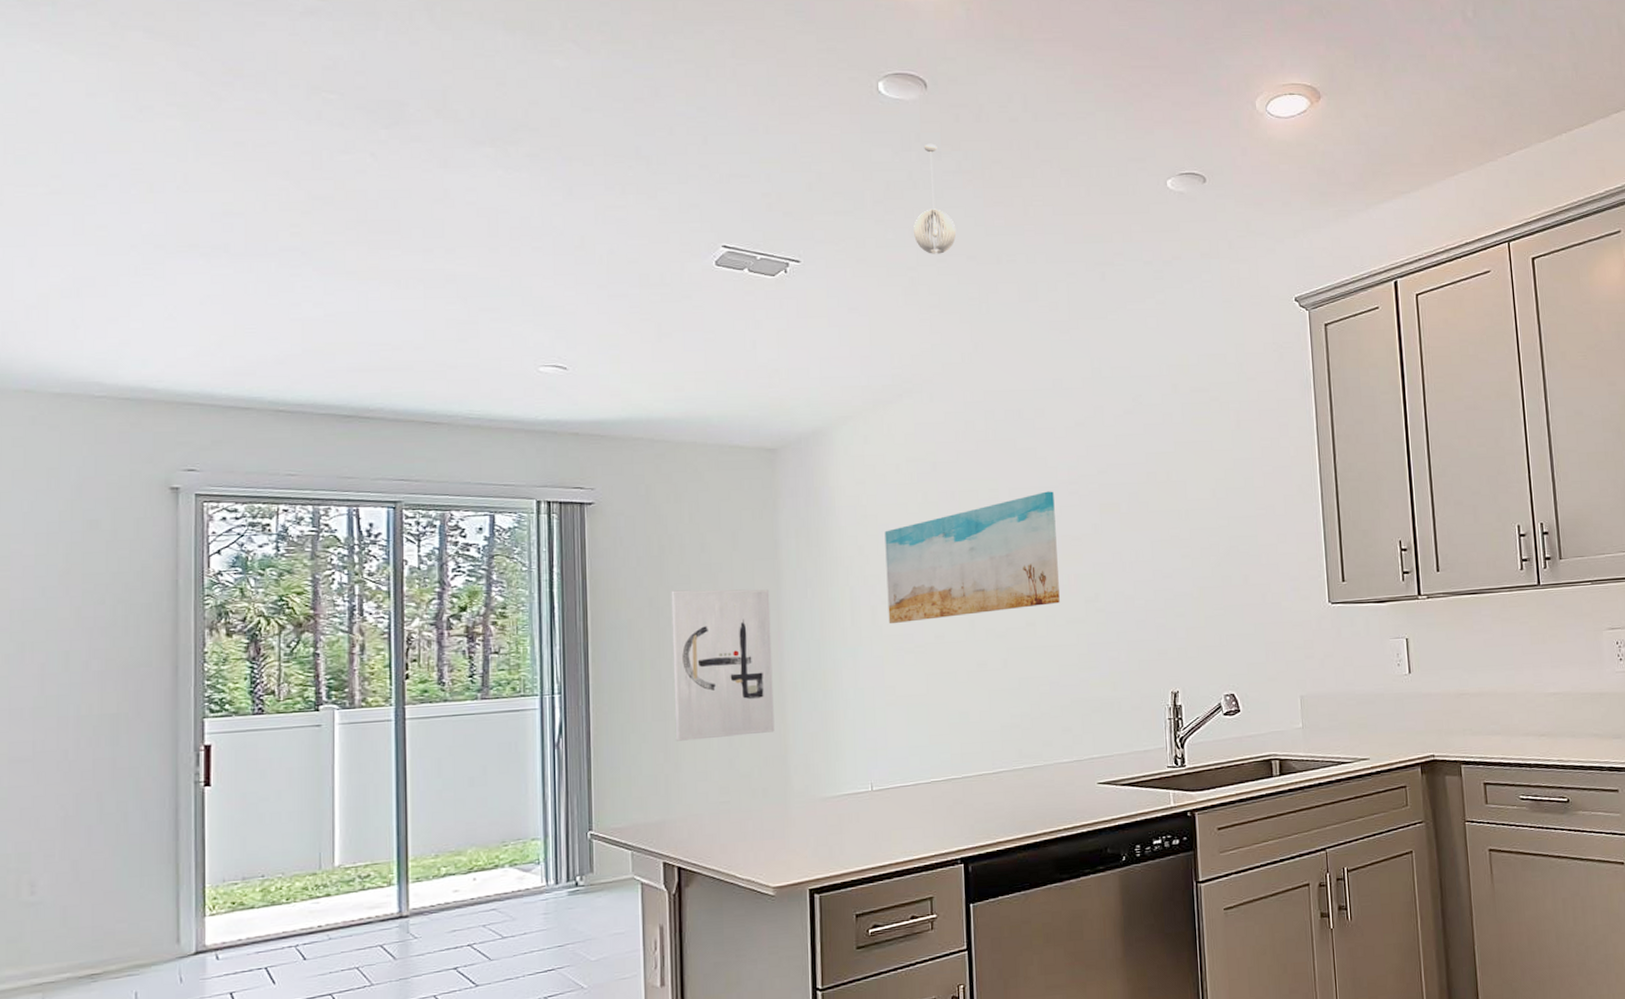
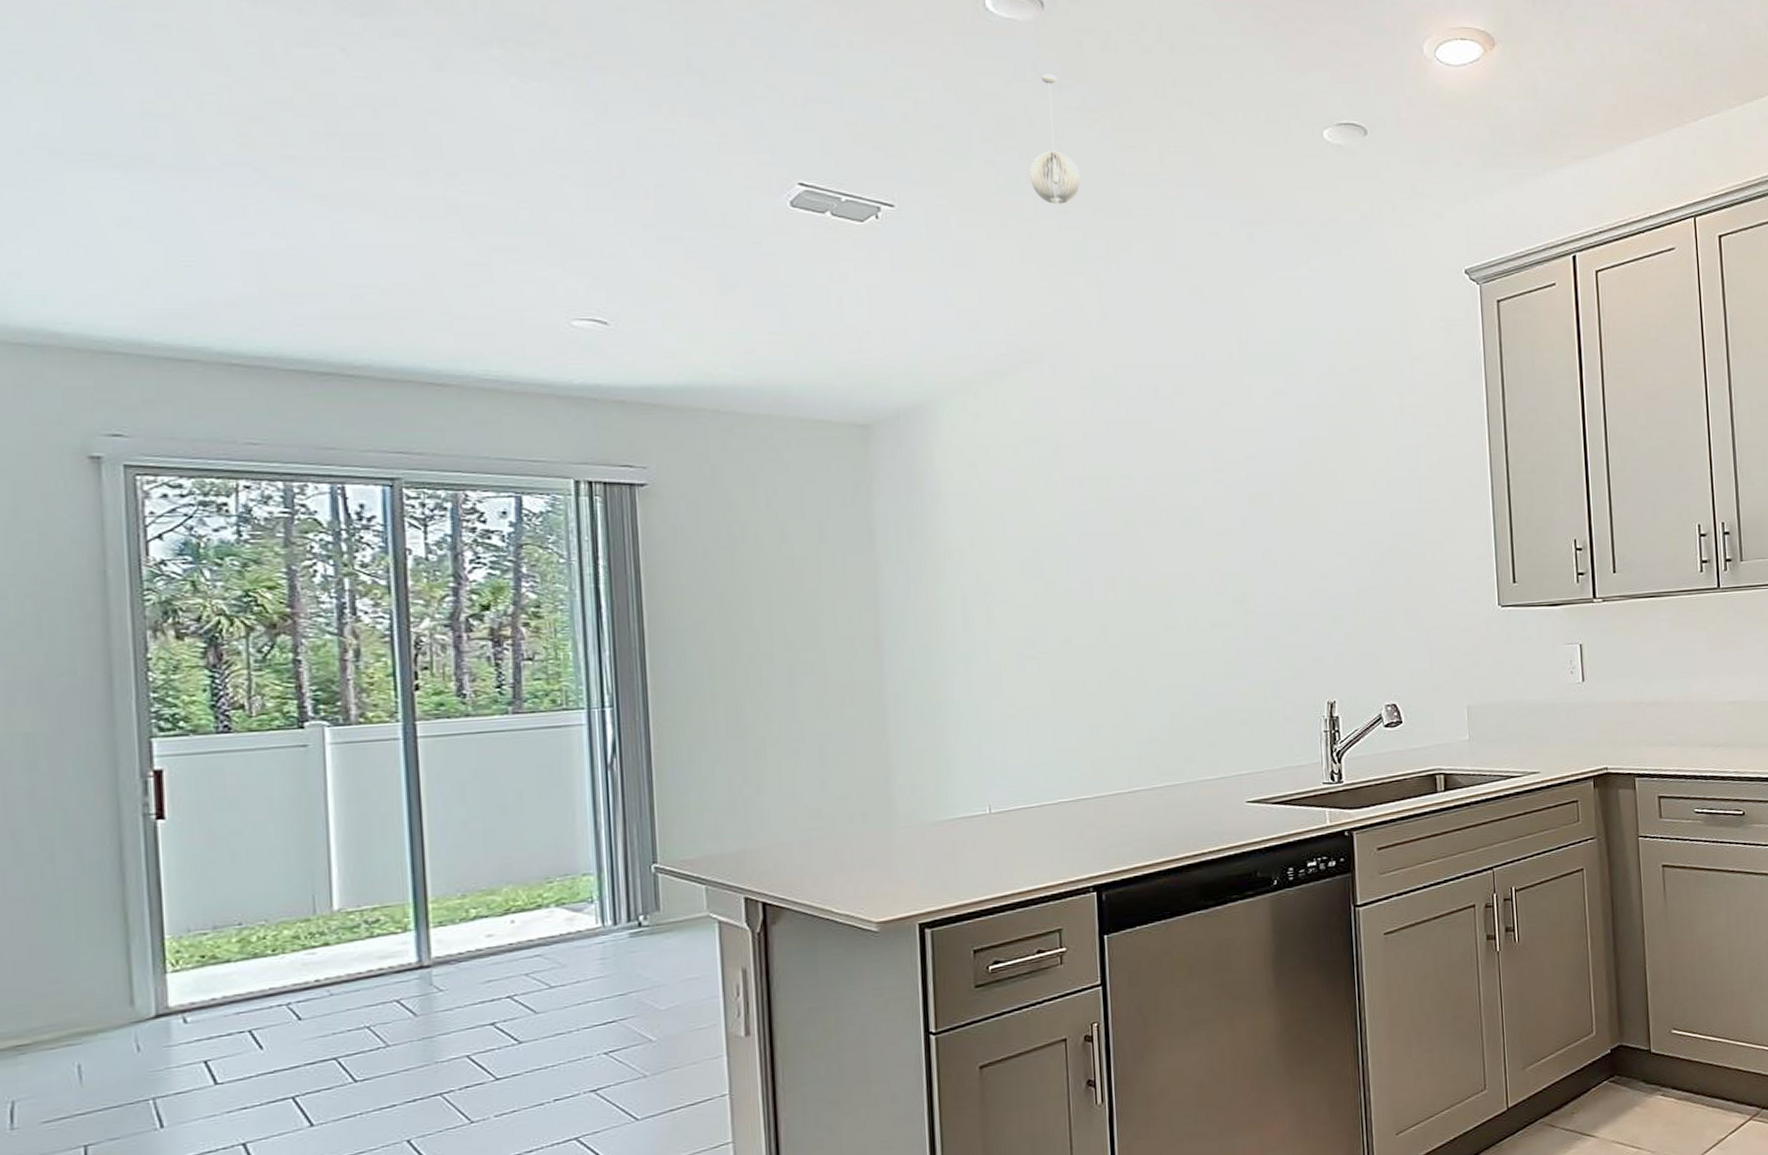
wall art: present [671,589,775,741] -> none [745,586,875,761]
wall art: present [884,491,1060,624] -> none [1000,479,1203,627]

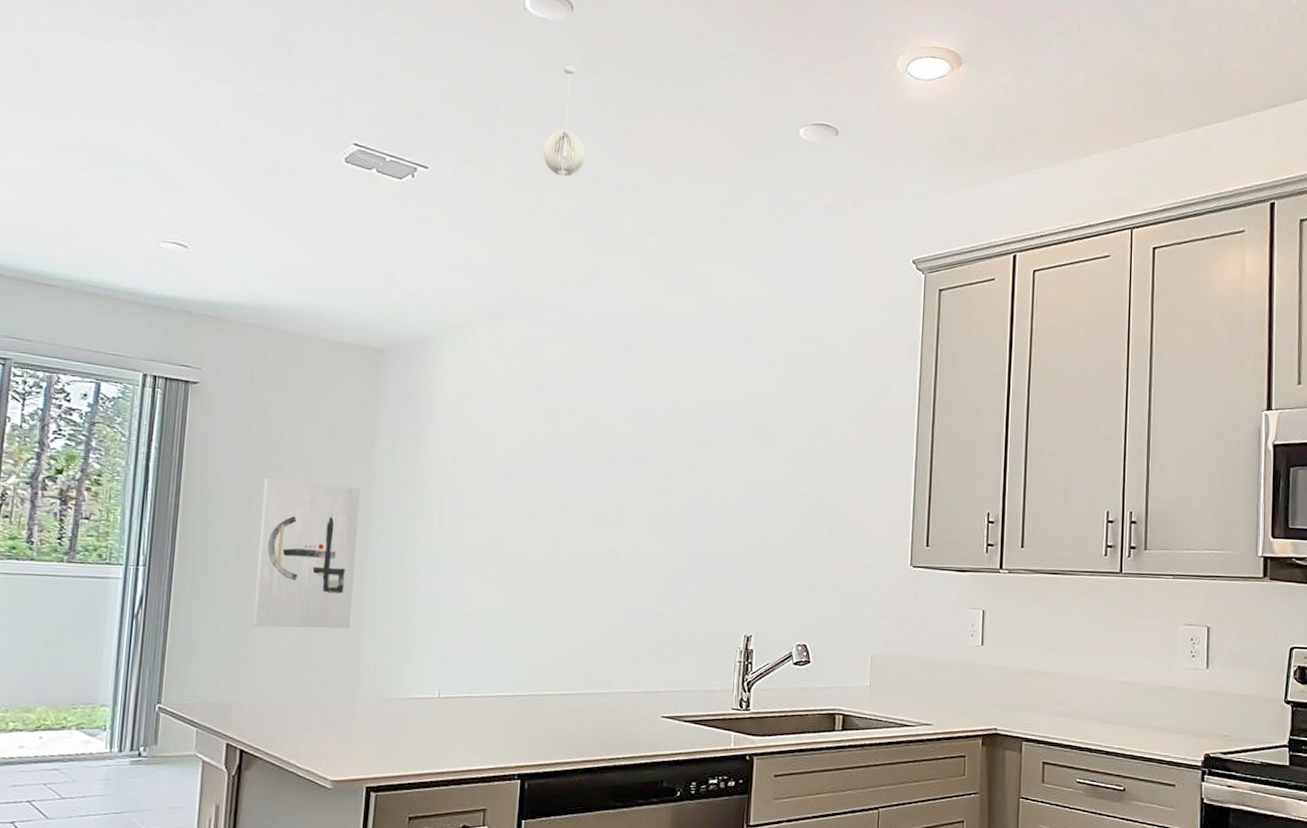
wall art: none [745,586,875,761] -> present [252,478,361,629]

